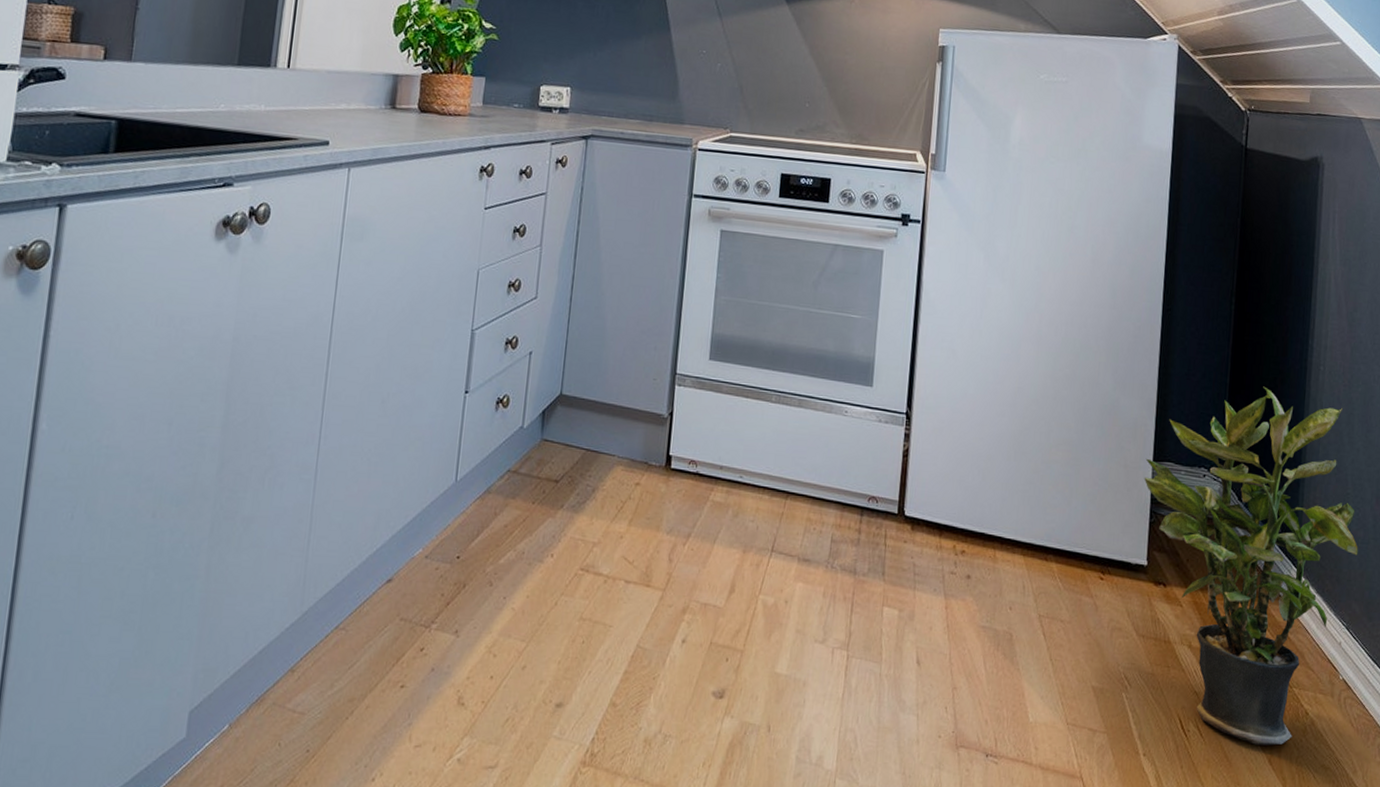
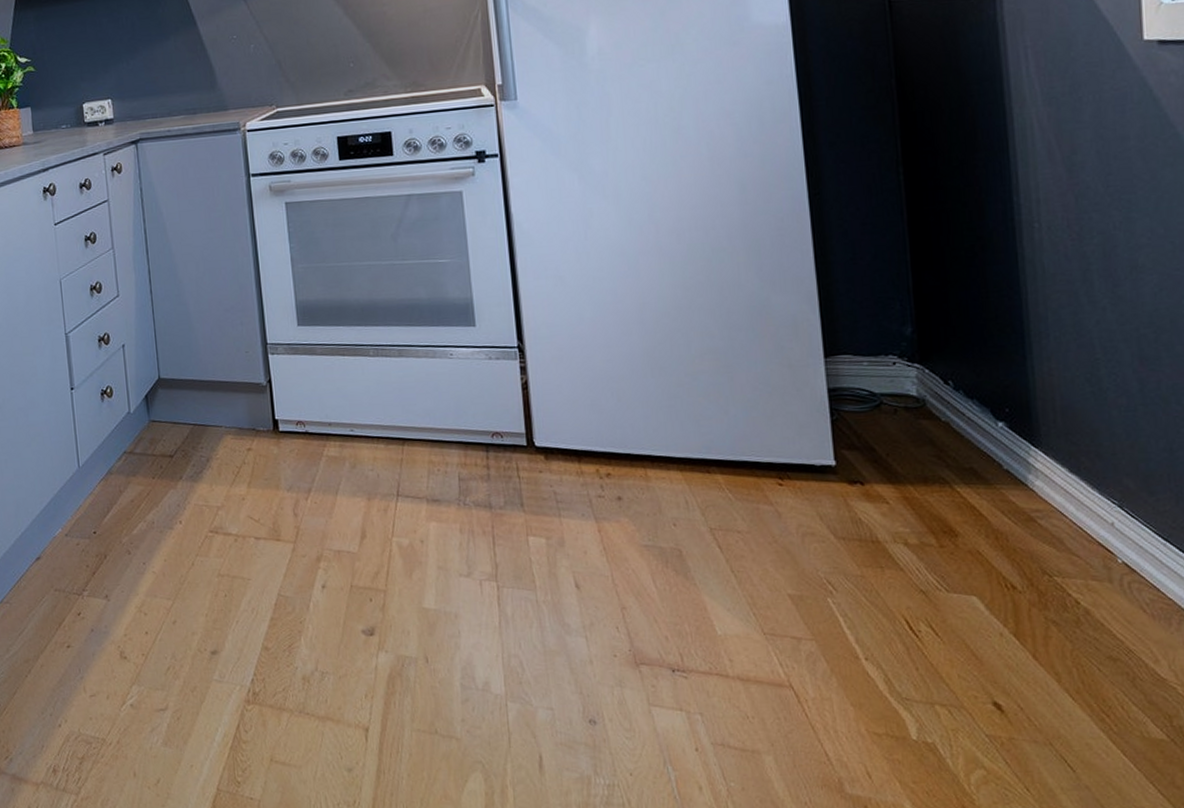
potted plant: present [1144,386,1358,745] -> none [814,257,1122,640]

